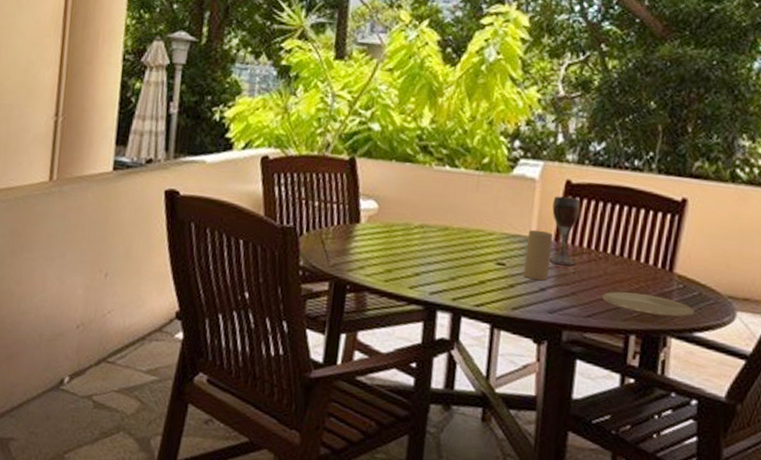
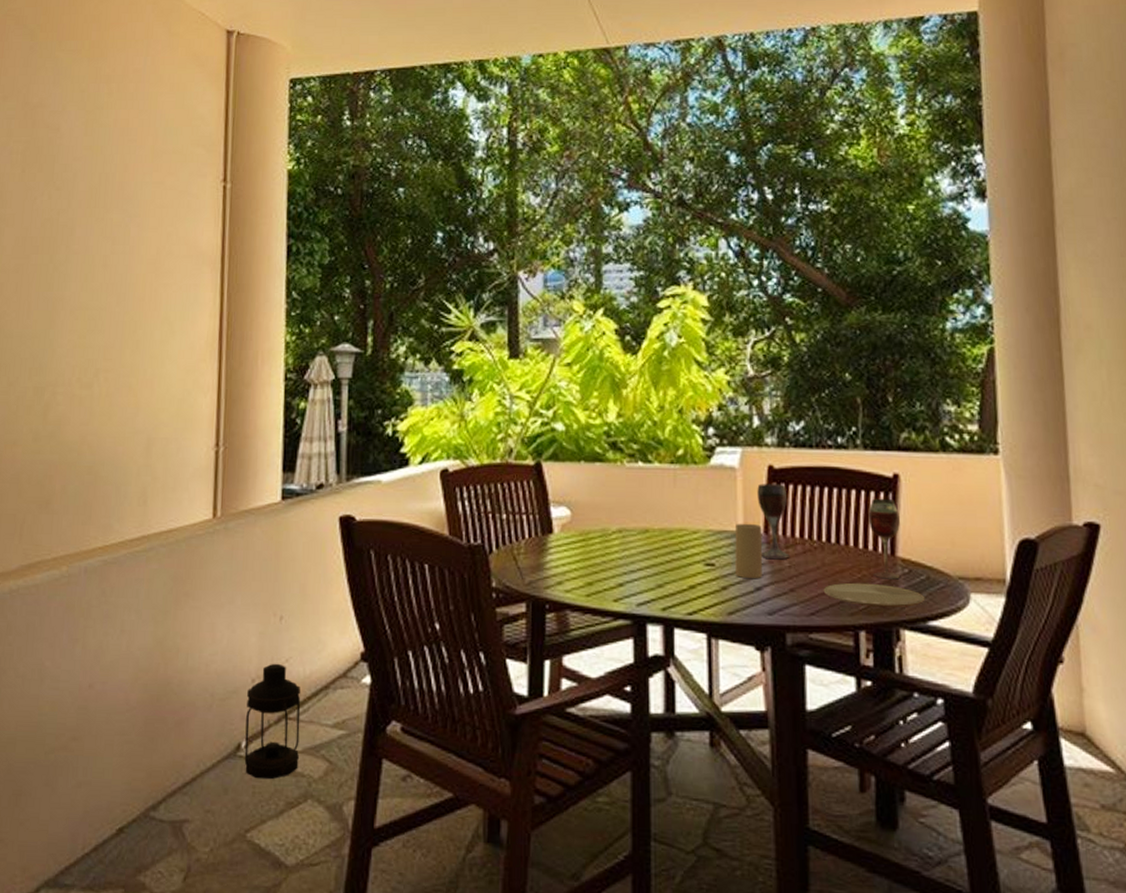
lantern: none [66,313,120,411] -> present [244,663,301,779]
wineglass: none [650,218,683,293] -> present [868,498,901,580]

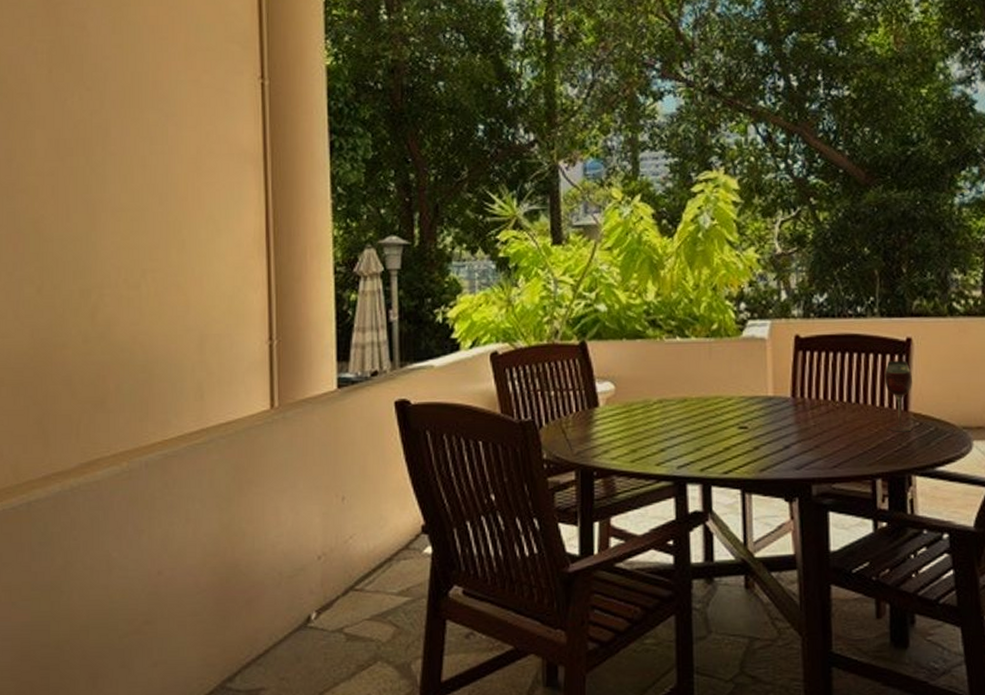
lantern: present [244,663,301,779] -> none [314,540,367,645]
candle: present [735,523,763,579] -> none [765,388,791,439]
cup: present [757,484,790,560] -> none [785,352,815,420]
plate: present [823,582,925,608] -> none [844,436,934,458]

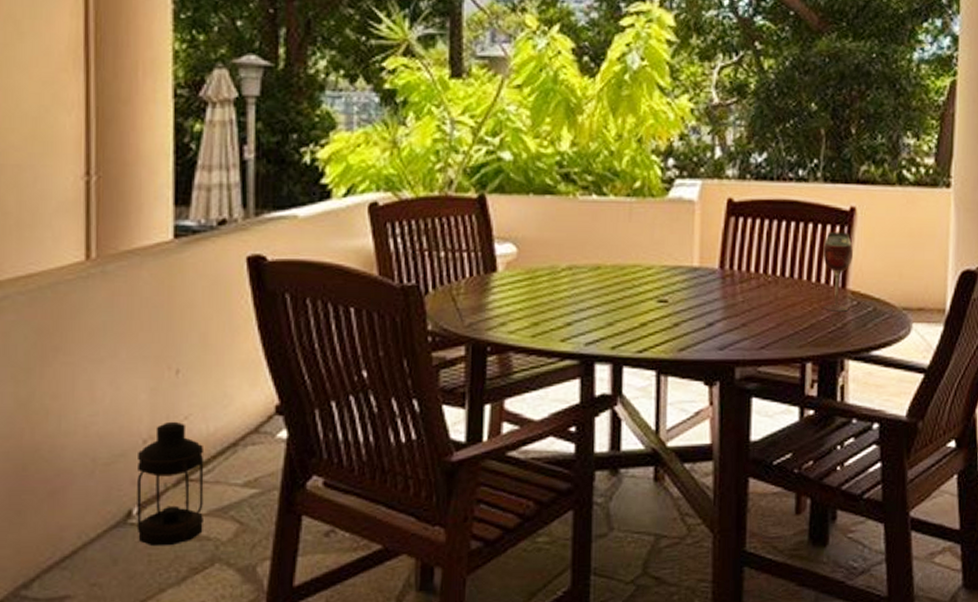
lantern: none [314,540,367,645] -> present [136,421,205,545]

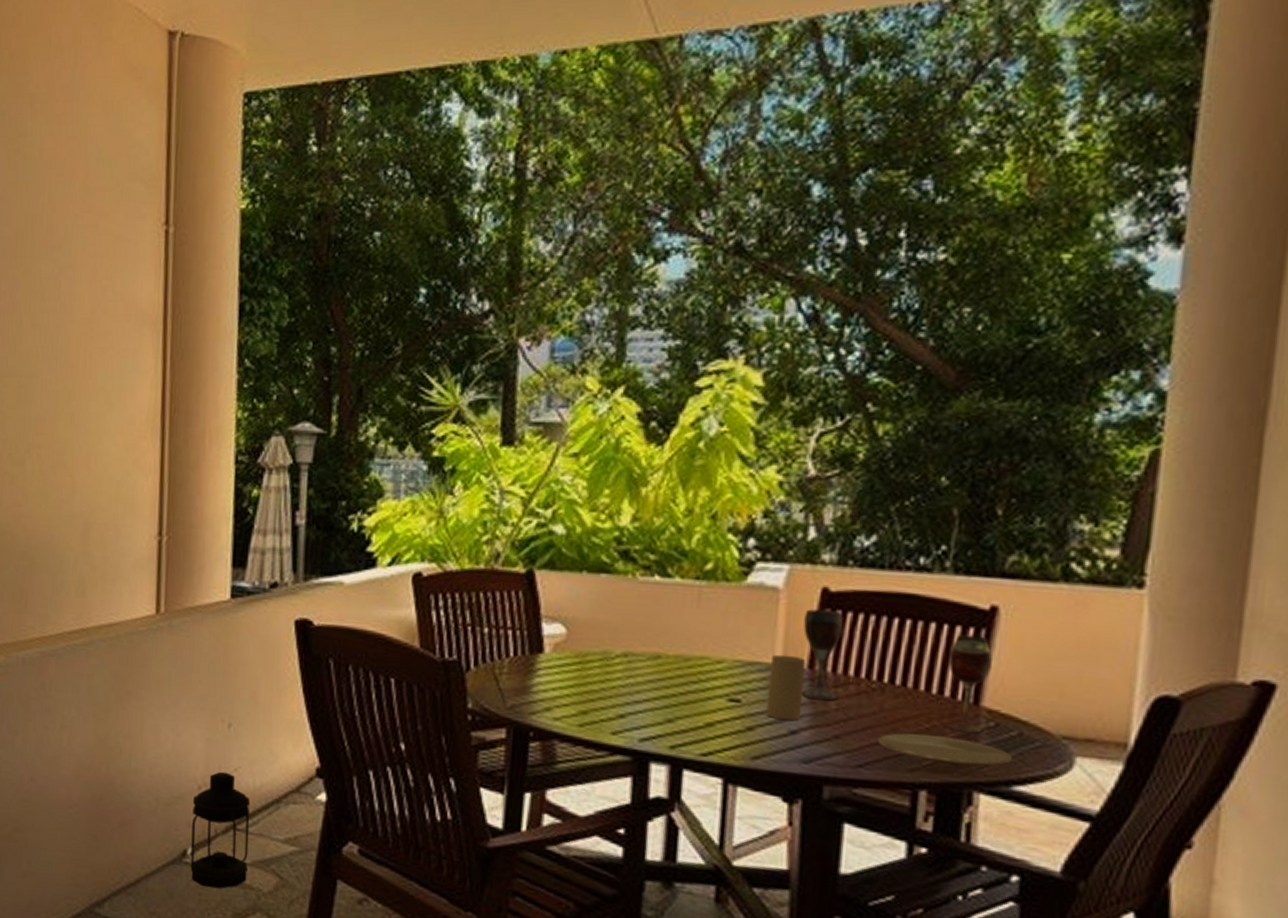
candle: none [688,258,718,315] -> present [766,654,806,721]
cup: none [715,217,744,295] -> present [802,609,843,701]
plate: none [774,315,871,340] -> present [877,733,1013,767]

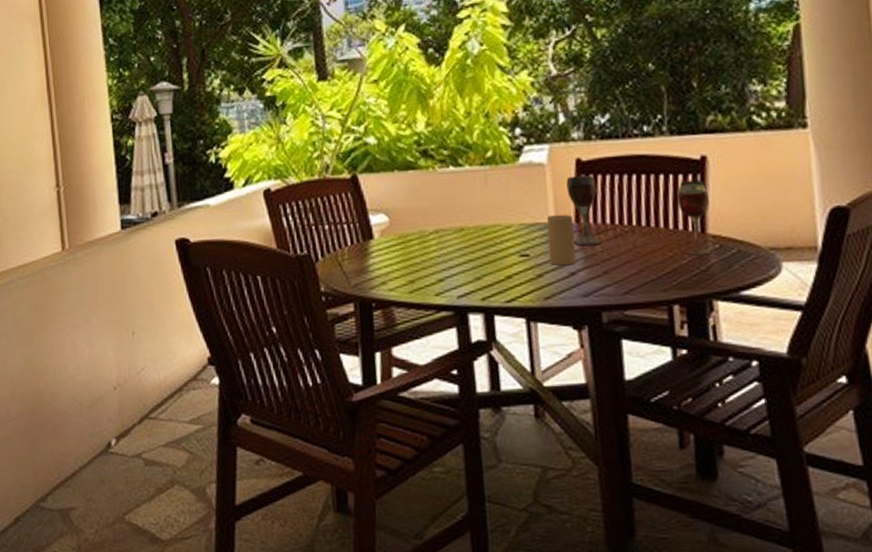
lantern: present [190,771,251,888] -> none [111,372,163,470]
plate: present [877,733,1013,767] -> none [636,260,737,283]

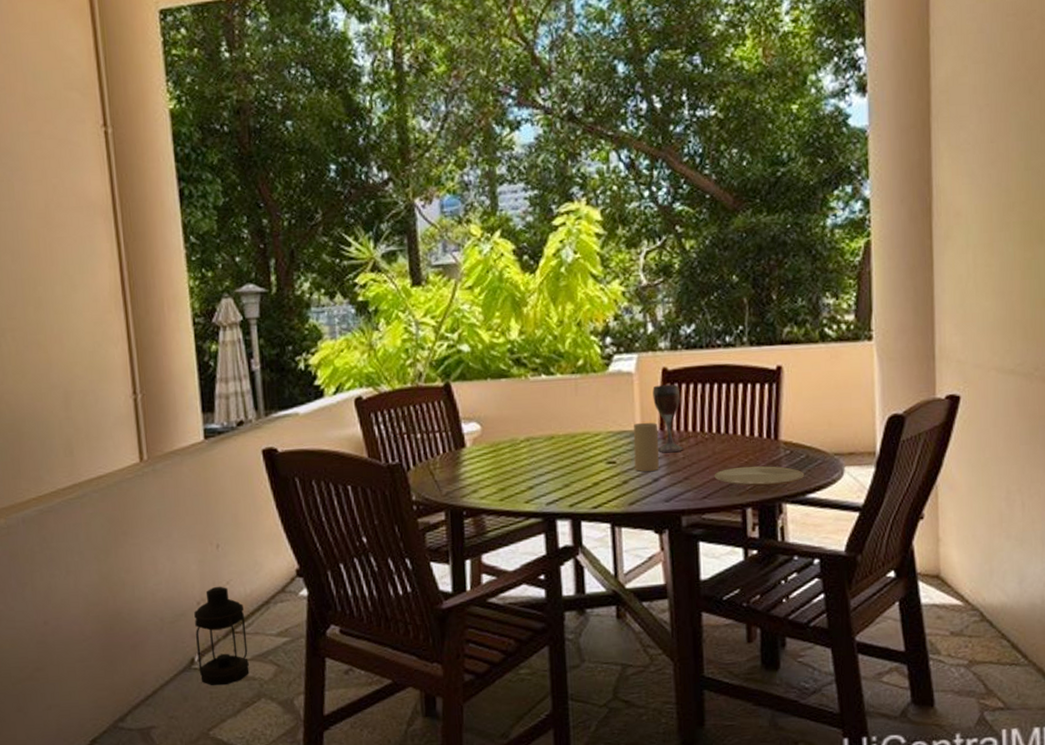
lantern: none [111,372,163,470] -> present [194,586,250,685]
plate: none [636,260,737,283] -> present [714,466,805,487]
wineglass: present [677,179,712,256] -> none [754,389,783,461]

